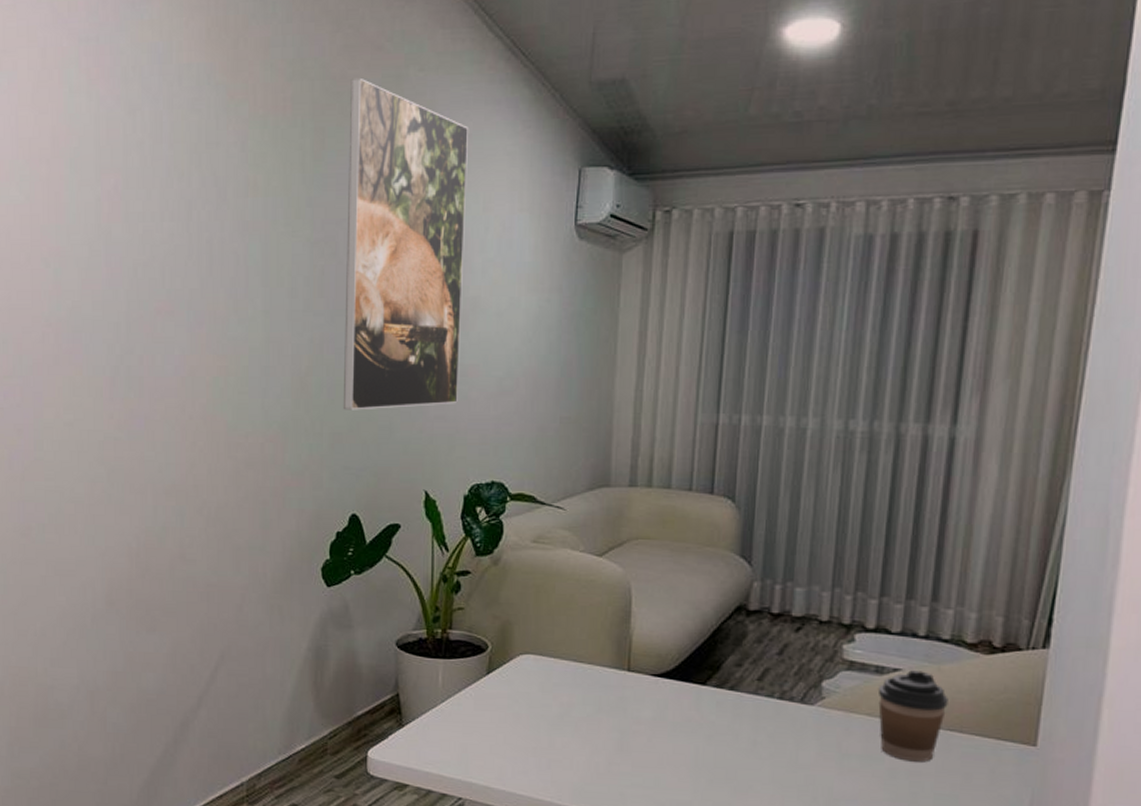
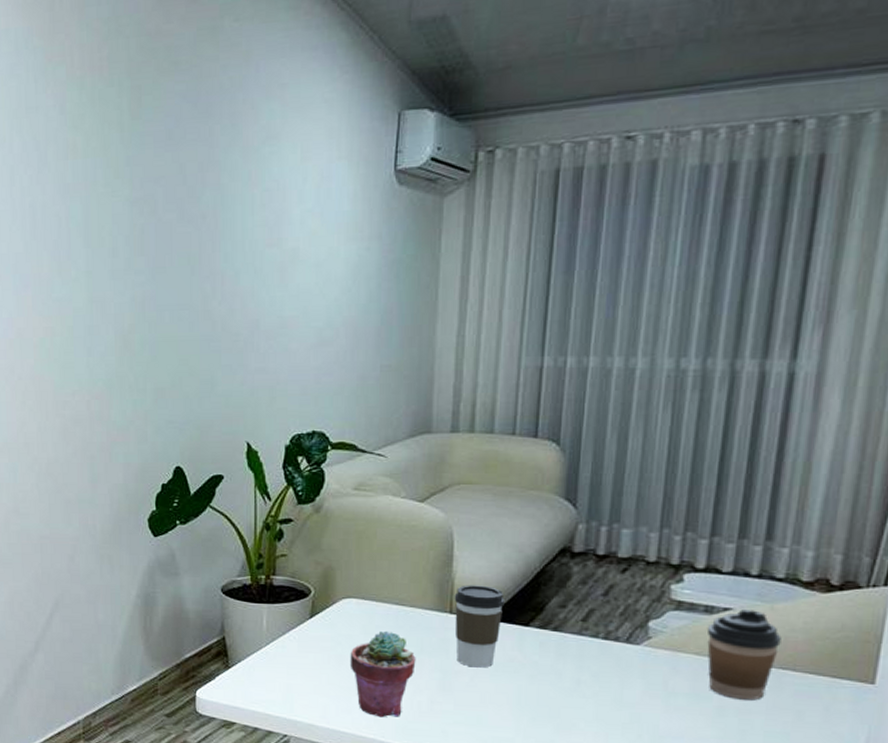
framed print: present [342,77,468,410] -> none [165,32,285,366]
potted succulent: none [526,688,594,780] -> present [349,630,416,718]
coffee cup: none [632,642,682,728] -> present [454,585,505,668]

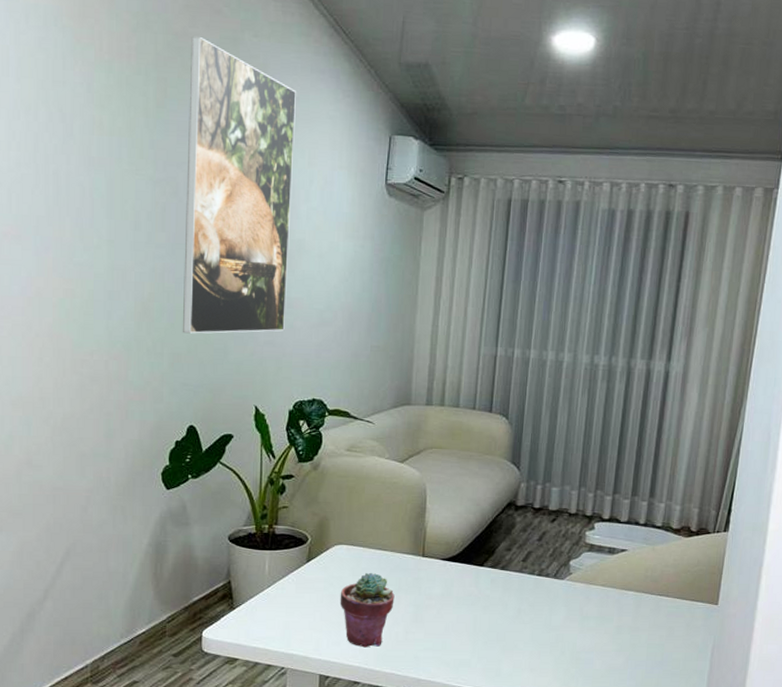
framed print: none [165,32,285,366] -> present [182,36,296,334]
coffee cup: present [454,585,505,668] -> none [426,532,465,602]
coffee cup: present [706,608,782,700] -> none [610,549,659,620]

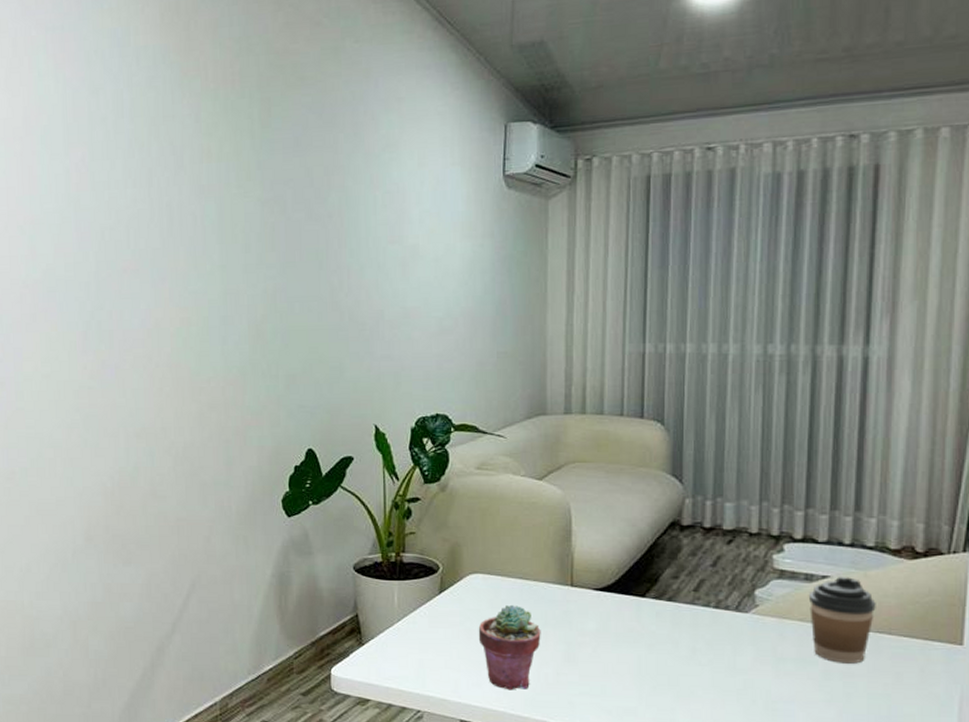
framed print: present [182,36,296,334] -> none [292,51,403,354]
coffee cup: none [610,549,659,620] -> present [808,576,876,664]

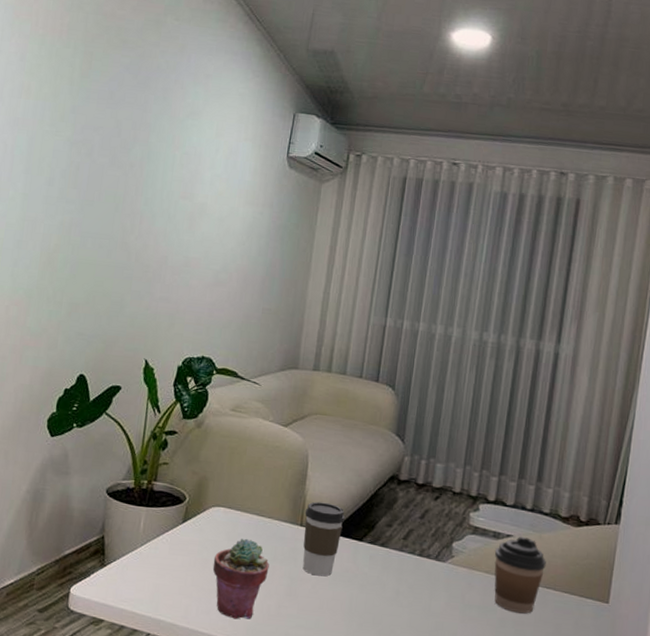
coffee cup: none [574,558,621,639] -> present [302,501,345,577]

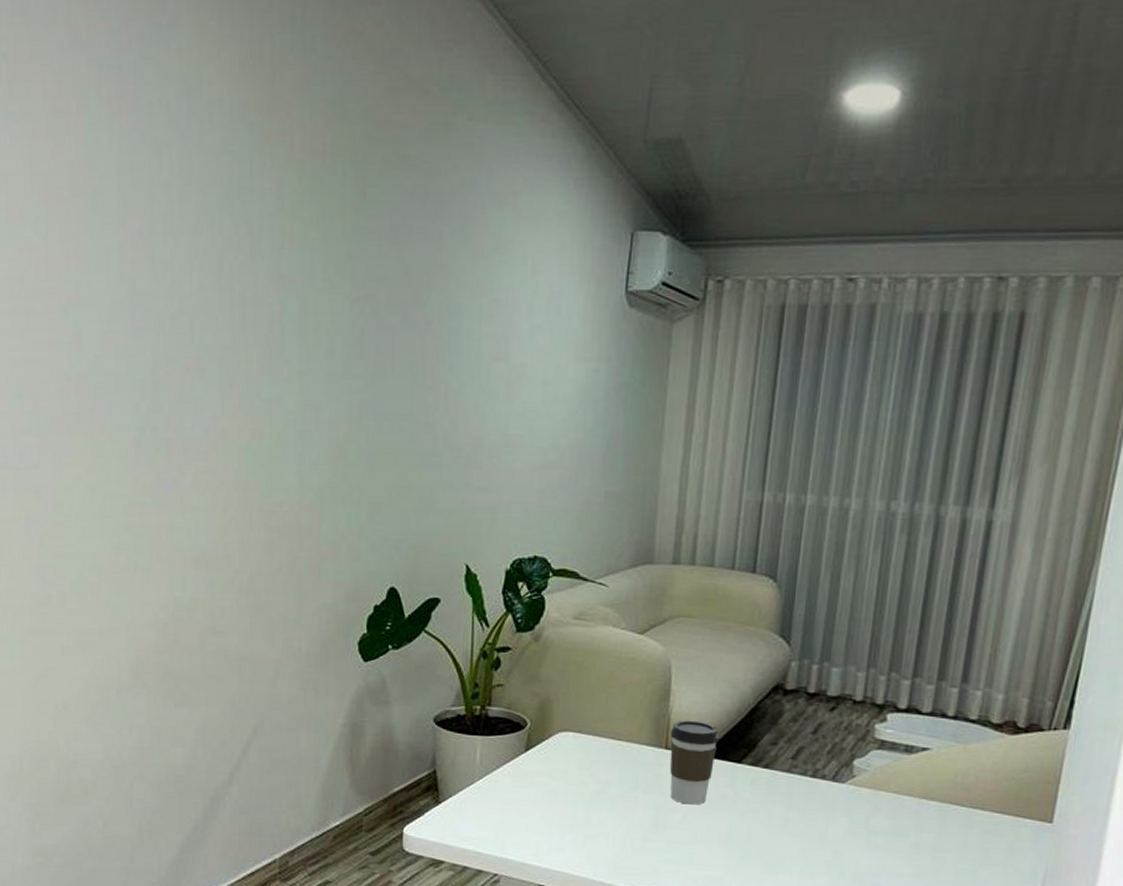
potted succulent: present [212,538,269,619] -> none [564,765,631,856]
coffee cup: present [494,536,546,614] -> none [906,748,973,838]

